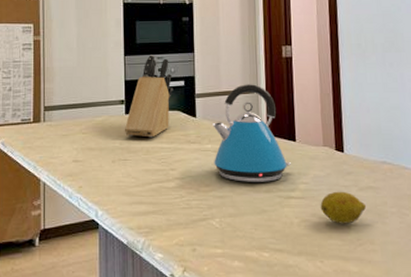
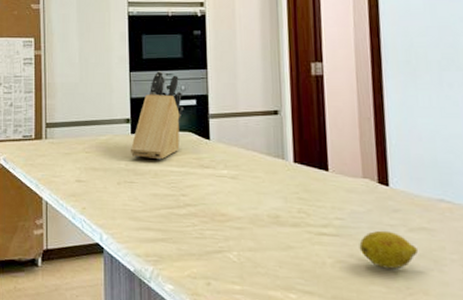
kettle: present [213,84,291,182] -> none [229,105,323,215]

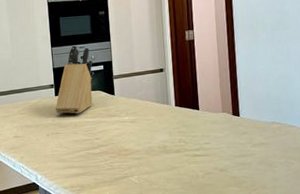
fruit: present [359,230,419,269] -> none [220,148,259,174]

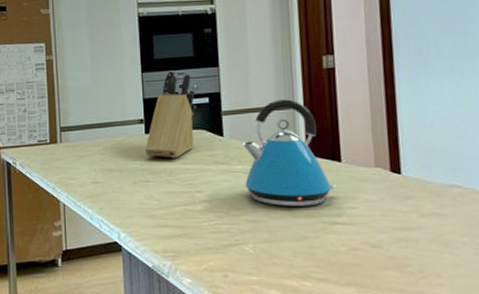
kettle: none [129,64,196,146] -> present [242,99,336,206]

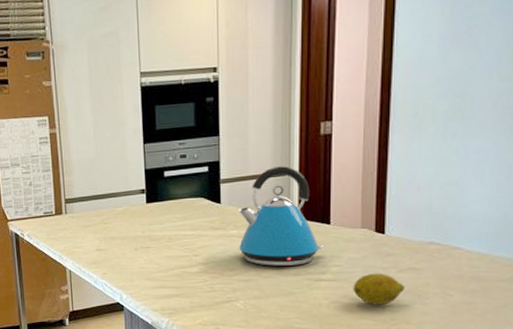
knife block: present [144,70,197,158] -> none [145,141,196,226]
fruit: none [372,217,431,254] -> present [353,273,406,305]

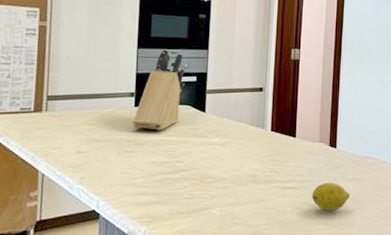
knife block: none [145,141,196,226] -> present [132,49,185,131]
kettle: present [238,166,323,266] -> none [219,83,290,174]

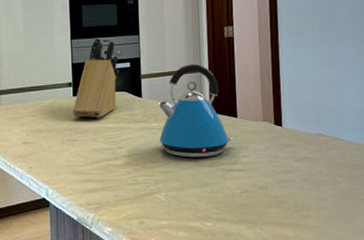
kettle: none [219,83,290,174] -> present [158,64,233,158]
fruit: present [312,182,351,211] -> none [260,162,303,193]

